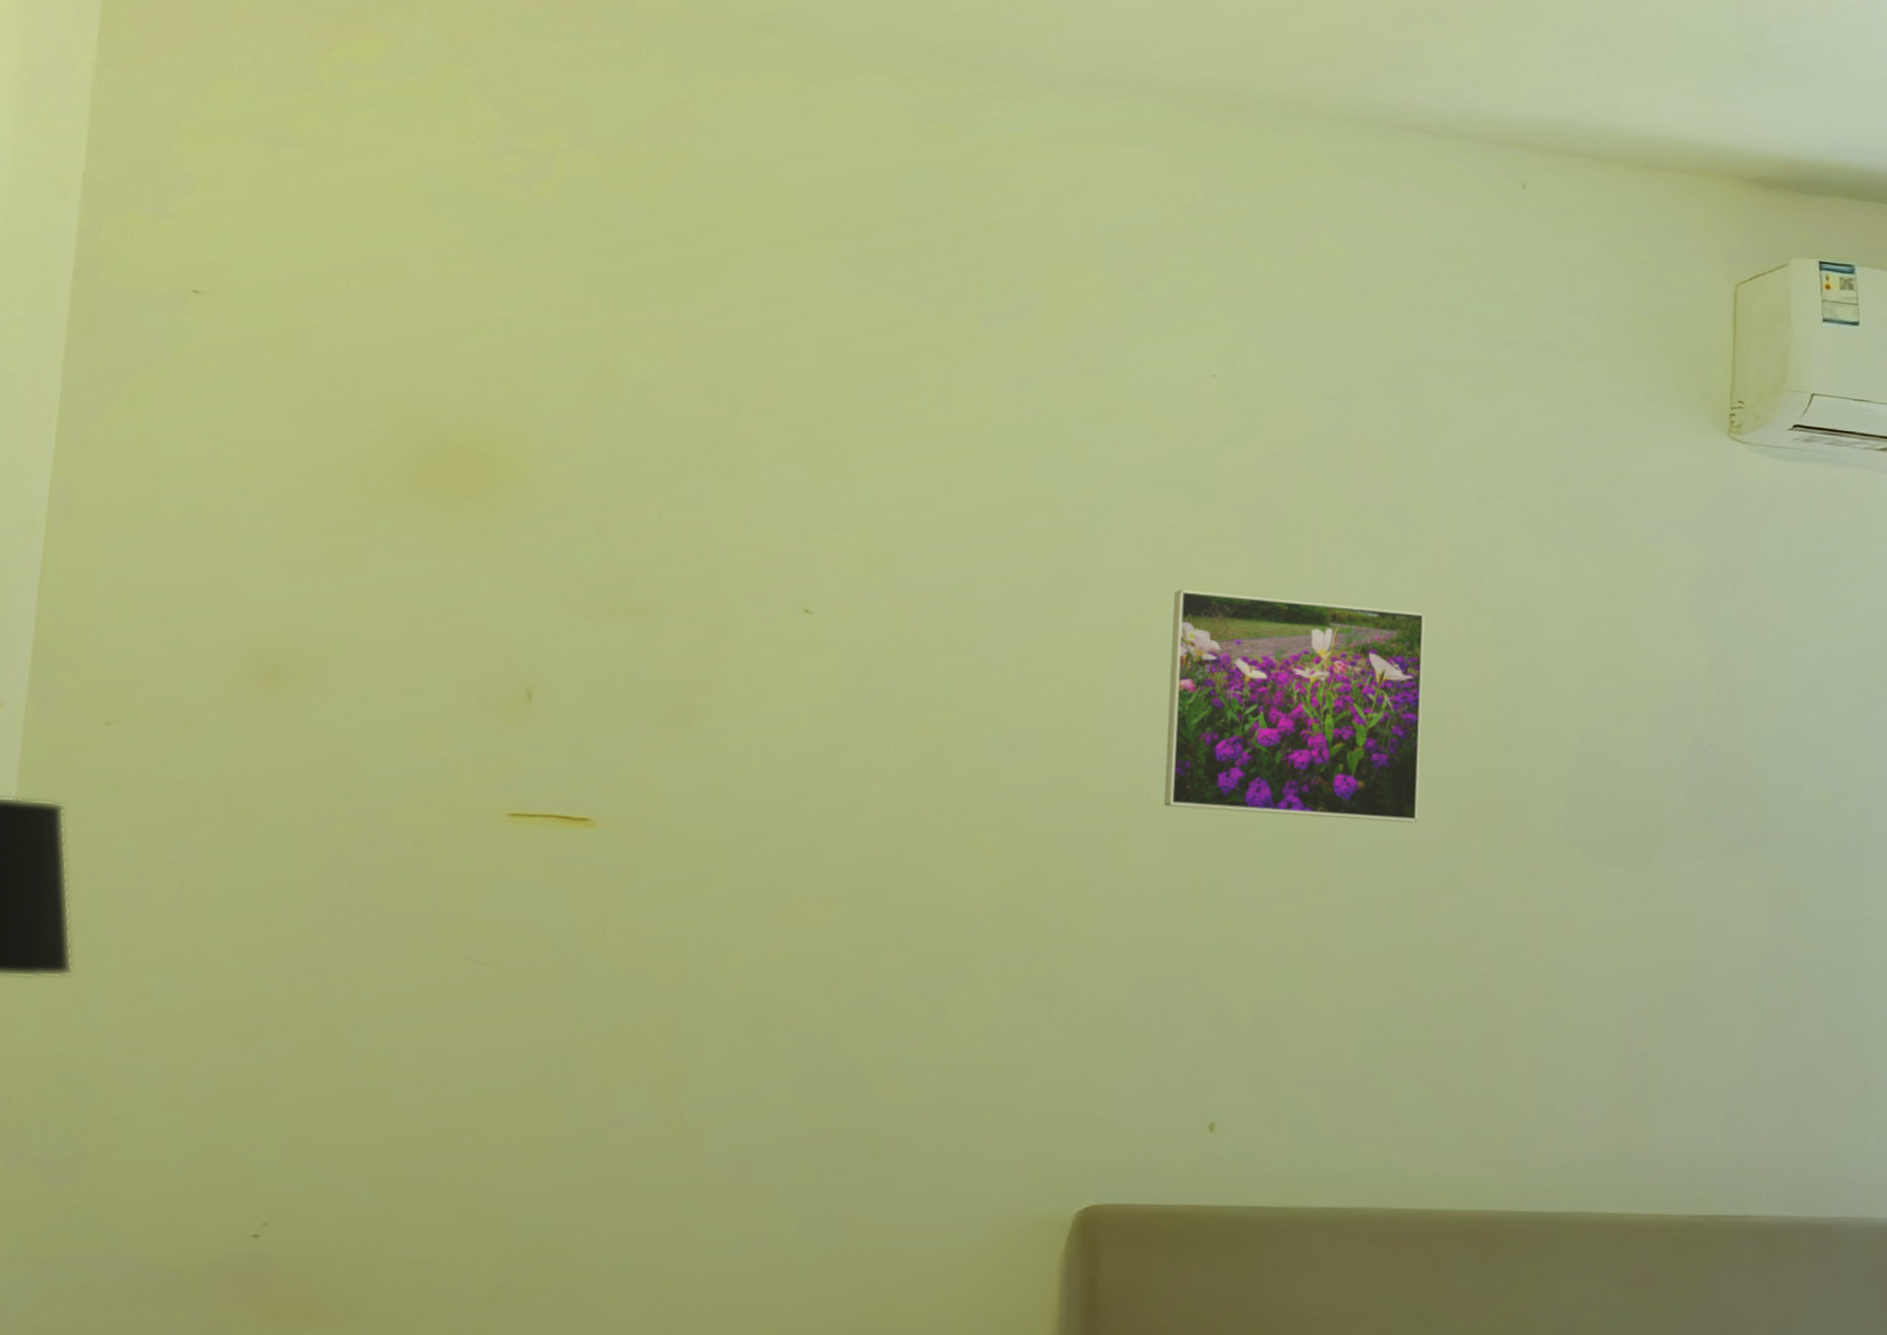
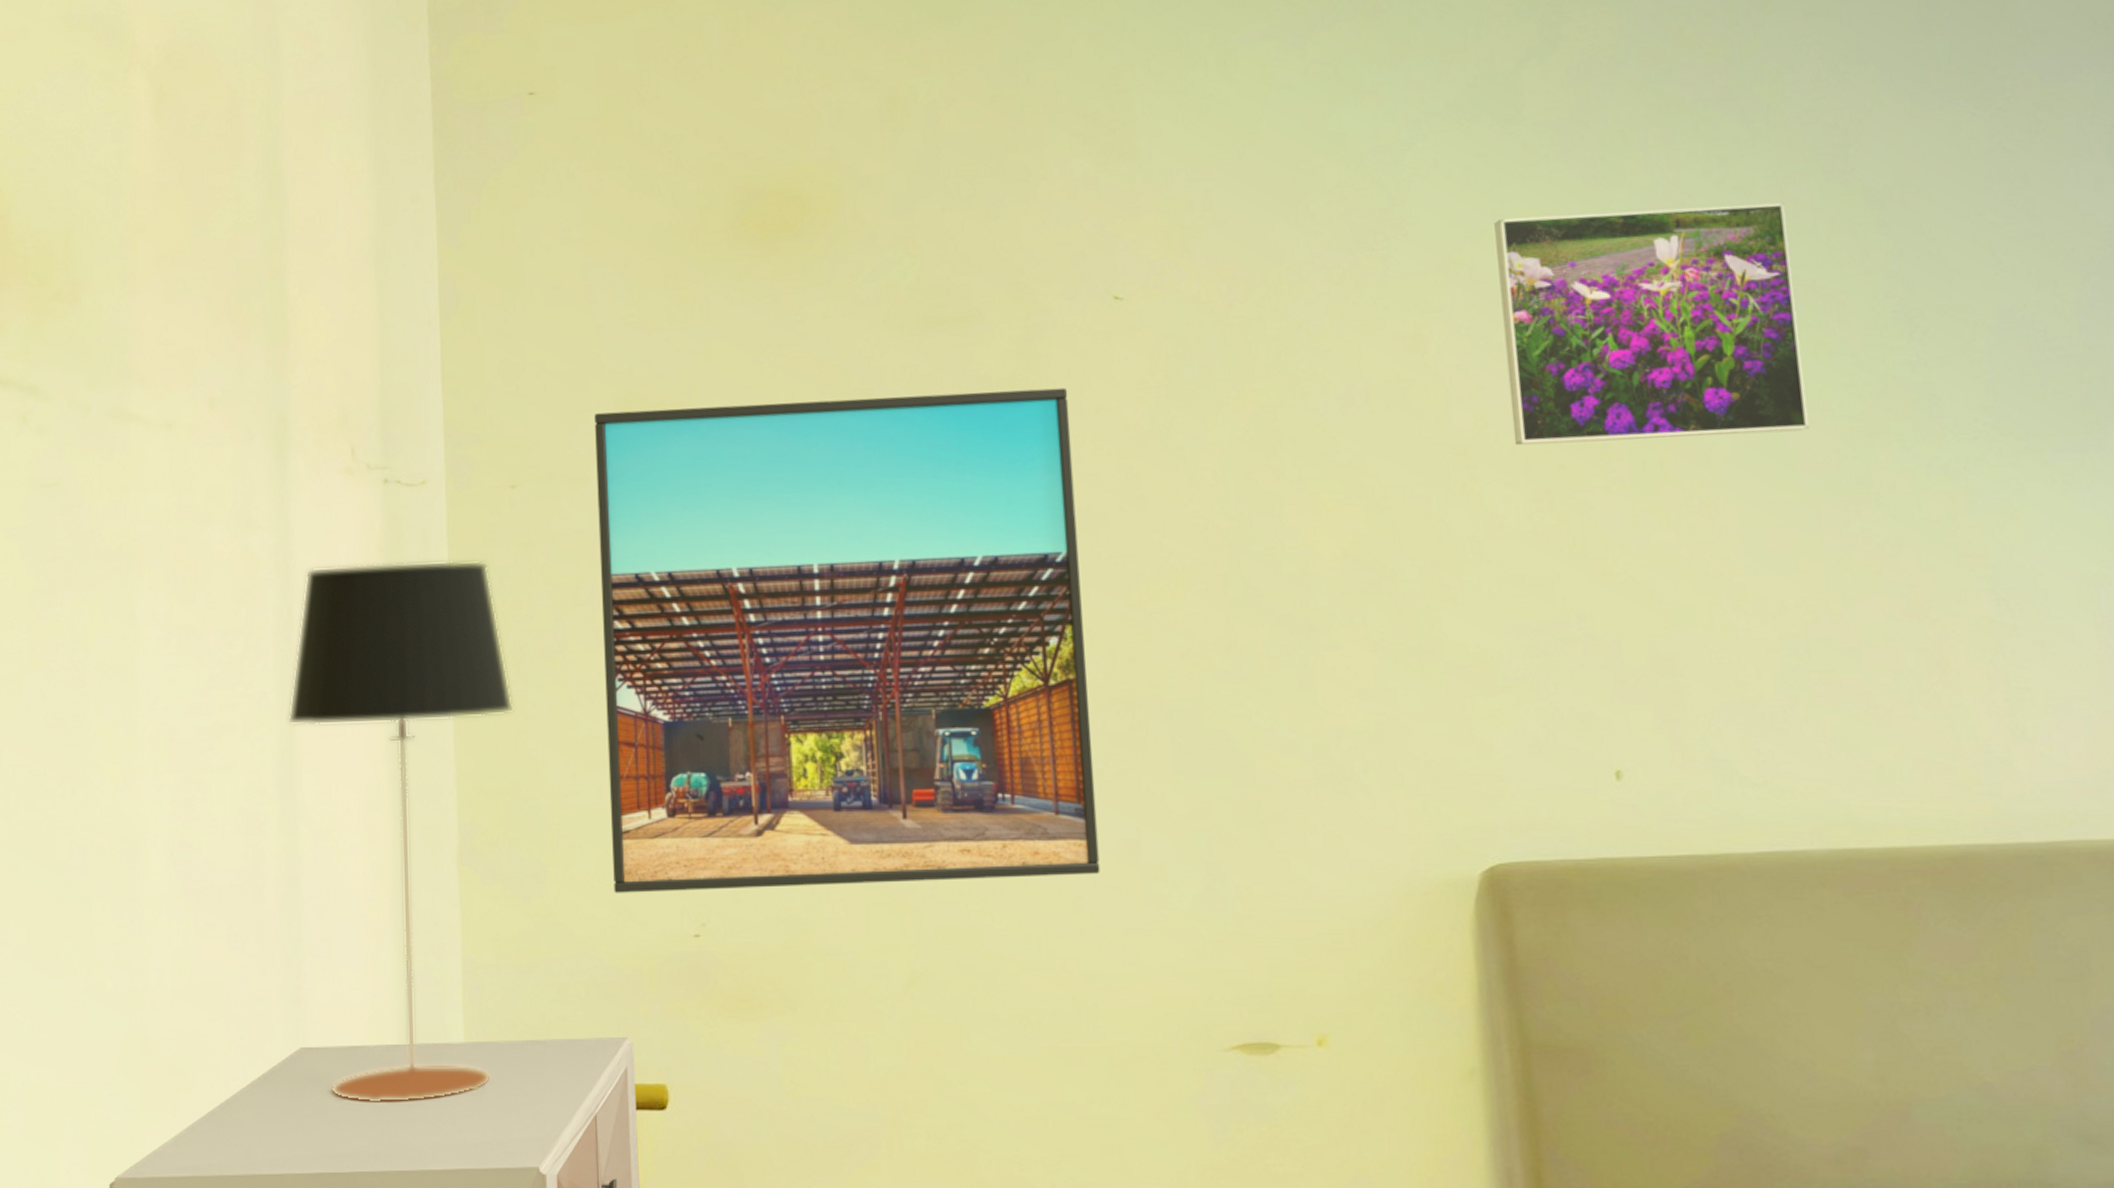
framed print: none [164,655,744,1194] -> present [595,387,1100,893]

